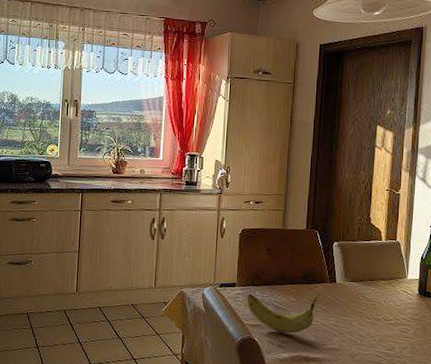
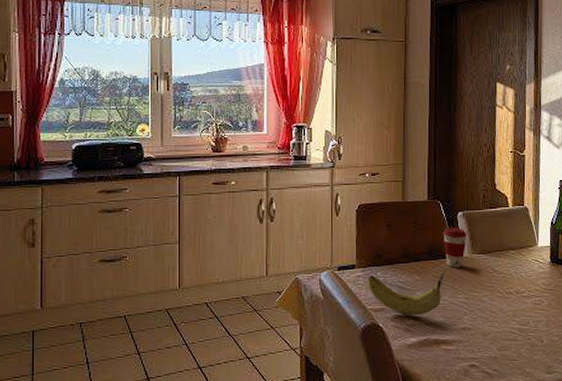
coffee cup: none [318,255,341,293] -> present [443,227,467,267]

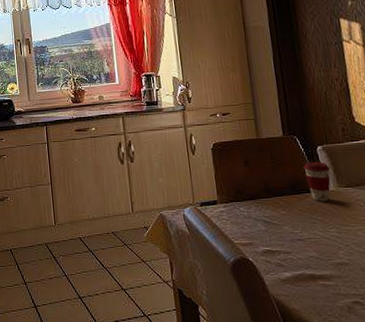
fruit: present [367,271,444,316] -> none [231,205,312,250]

